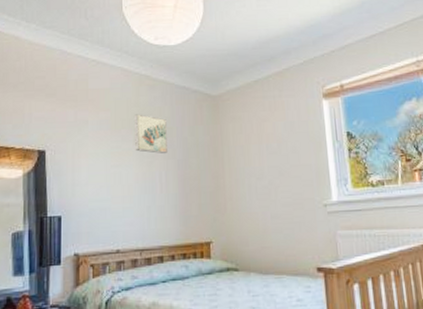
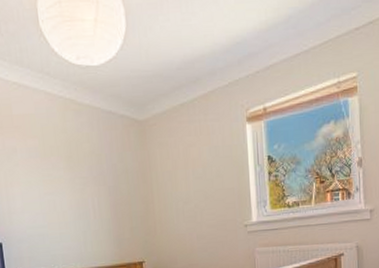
wall art: present [133,114,167,154] -> none [62,140,98,181]

